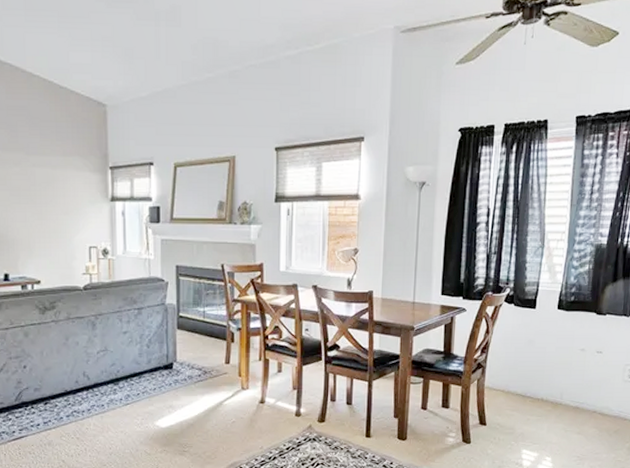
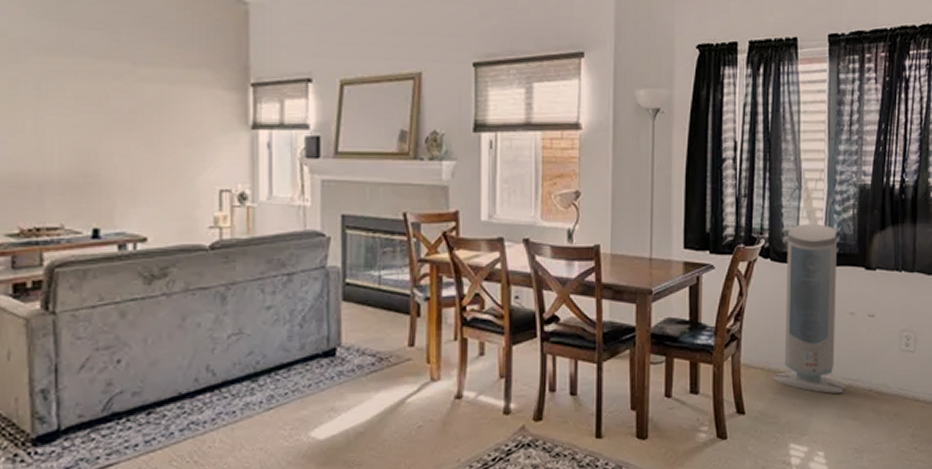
air purifier: none [511,277,575,414] -> present [773,224,845,394]

